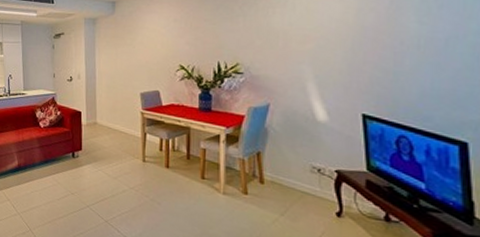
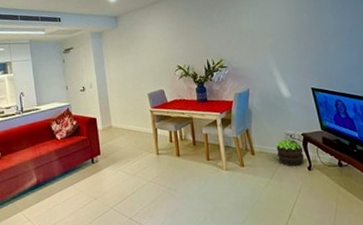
potted plant: none [294,172,334,209] -> present [275,139,305,167]

